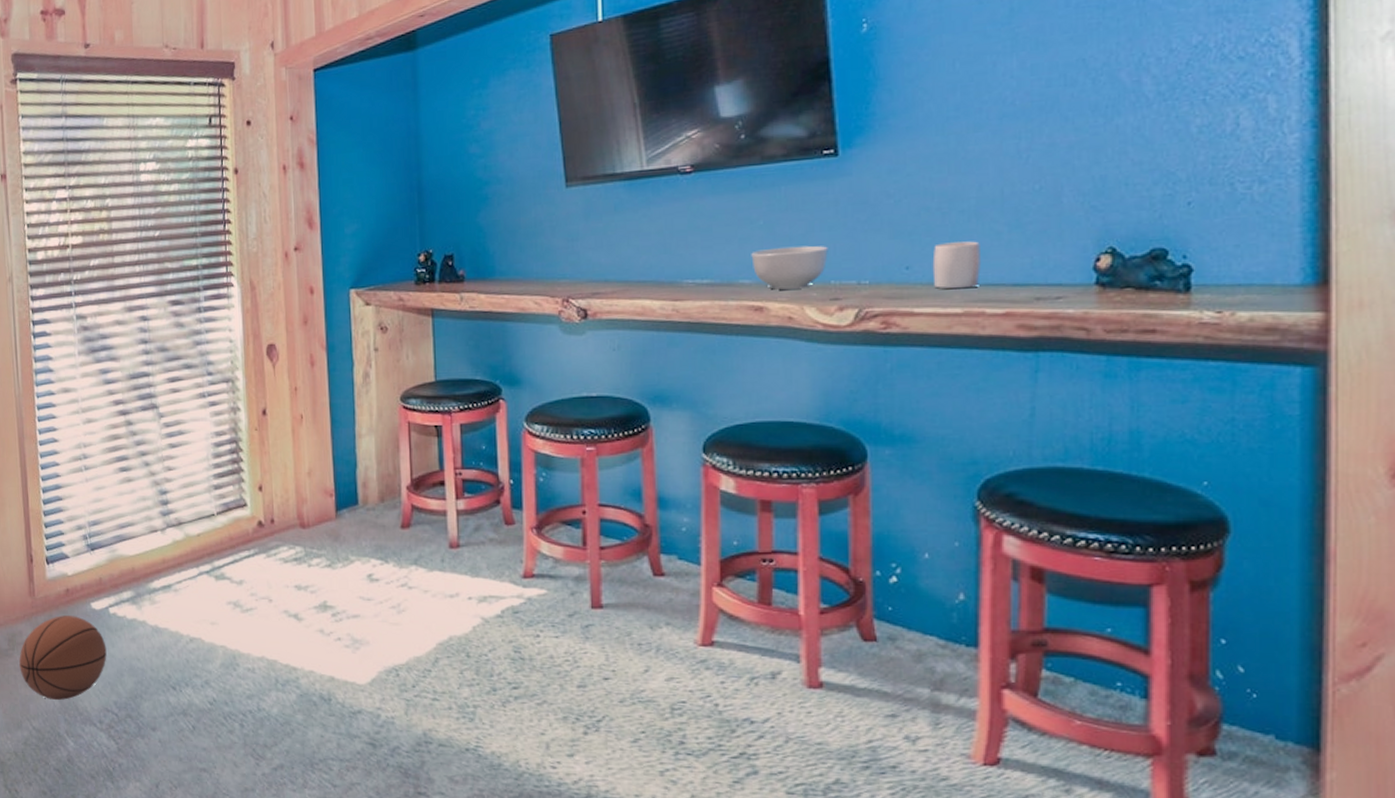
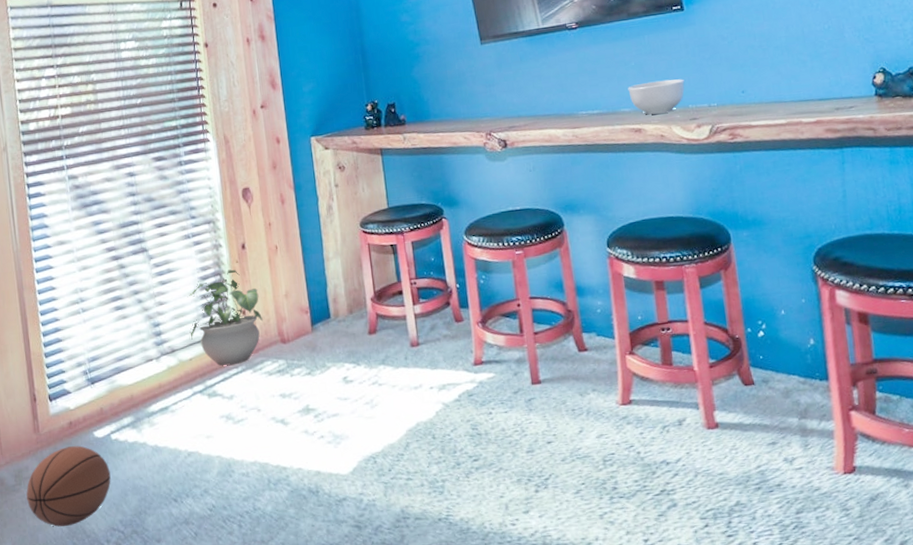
potted plant: none [198,437,281,547] -> present [187,269,263,367]
mug: present [932,241,981,290] -> none [760,69,795,106]

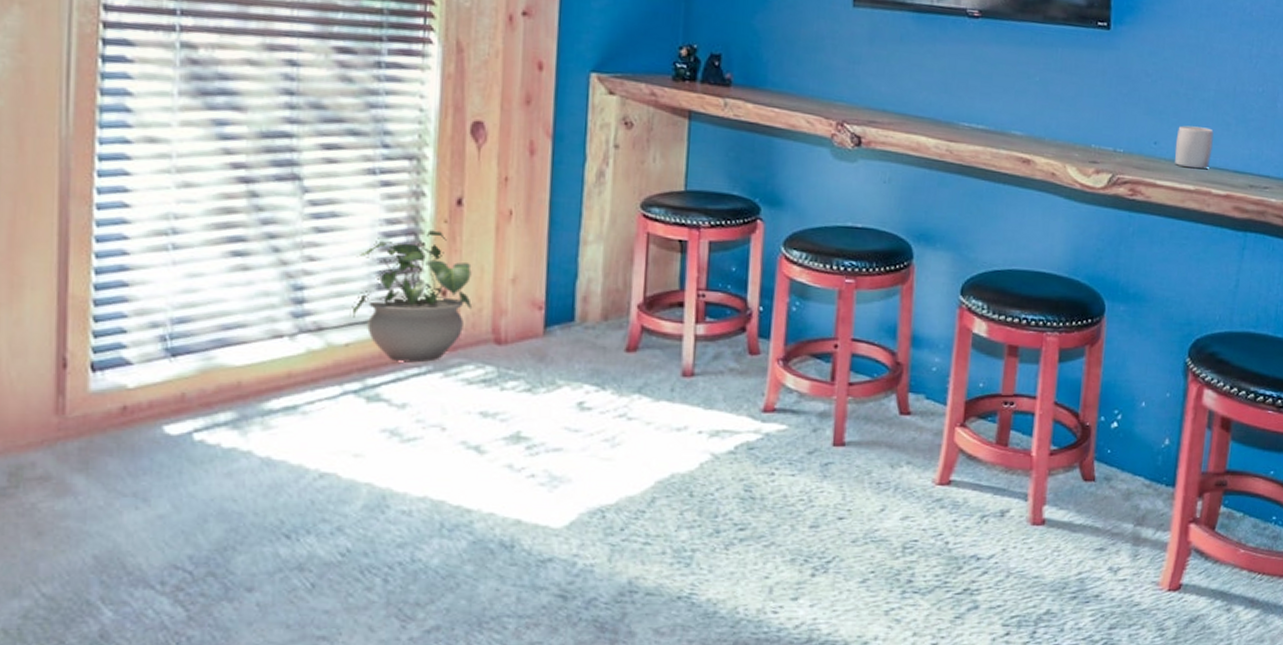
basketball: present [26,446,111,527] -> none [26,442,183,555]
bowl: present [628,79,685,115] -> none [1025,104,1093,148]
mug: none [760,69,795,106] -> present [1174,125,1214,169]

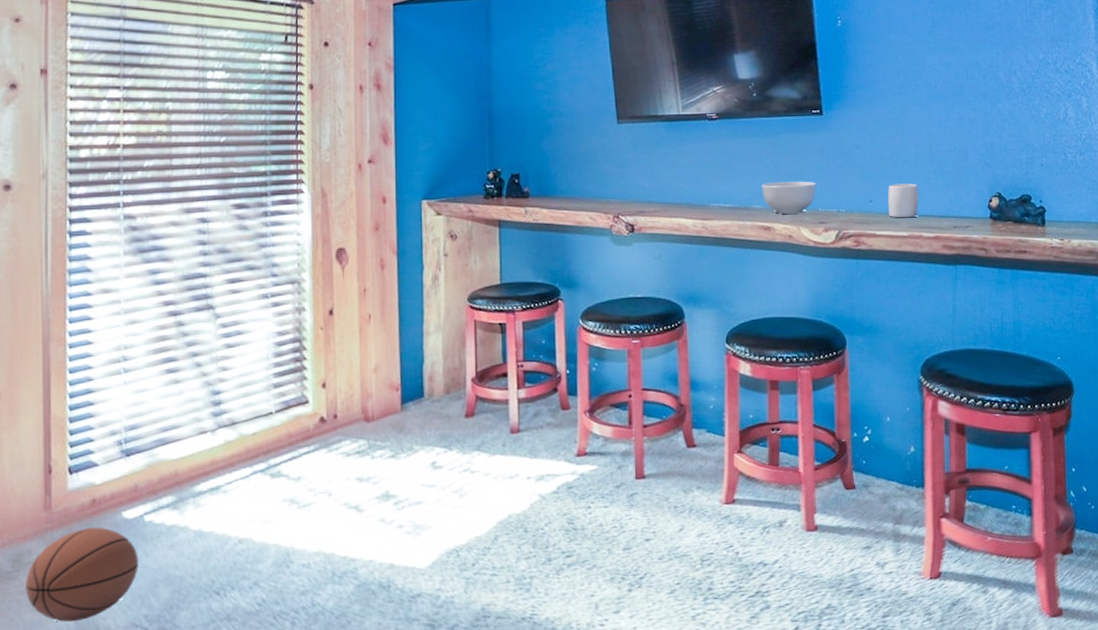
basketball: none [26,442,183,555] -> present [25,527,139,622]
potted plant: present [349,230,472,363] -> none [255,336,345,444]
bowl: none [1025,104,1093,148] -> present [761,181,817,214]

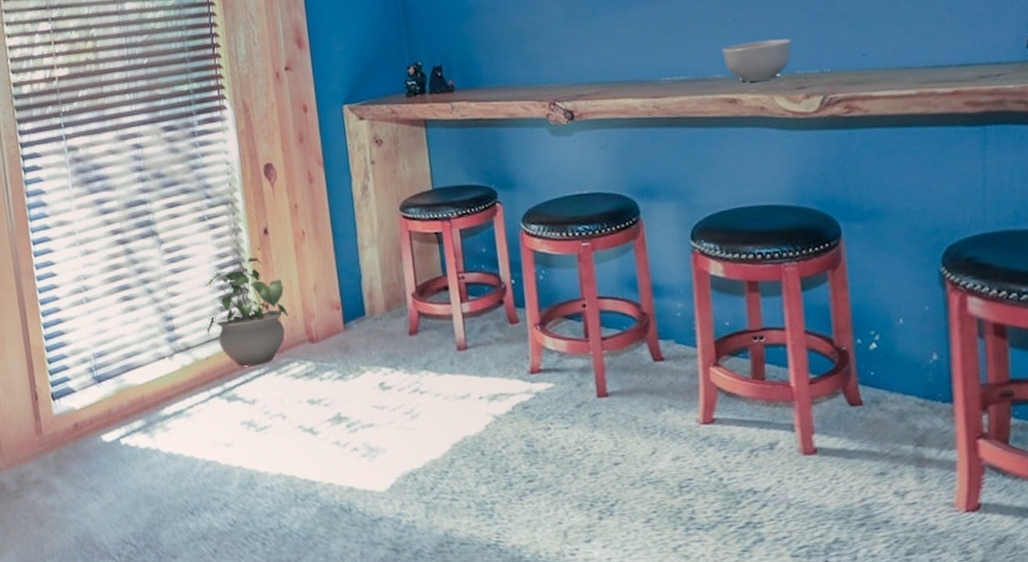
basketball: present [25,527,139,622] -> none [29,450,122,537]
potted plant: none [255,336,345,444] -> present [203,257,288,367]
mug: present [887,184,919,218] -> none [885,27,930,73]

